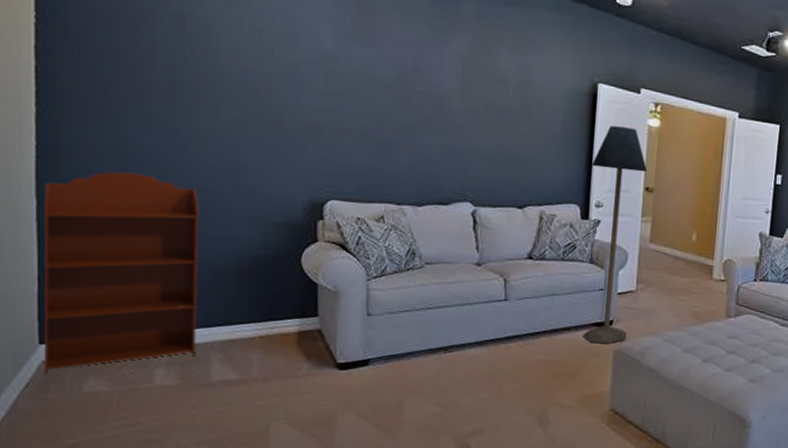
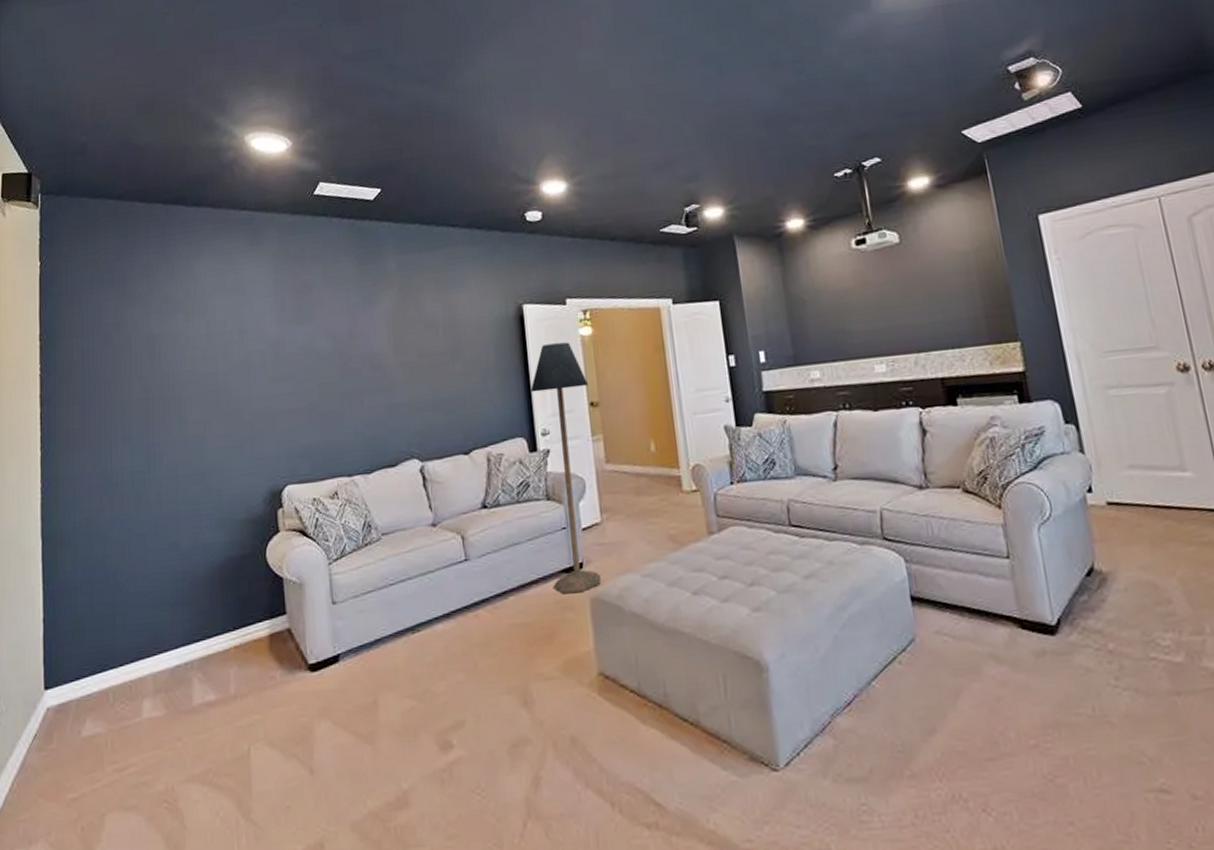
bookcase: present [43,171,199,375] -> none [48,495,178,723]

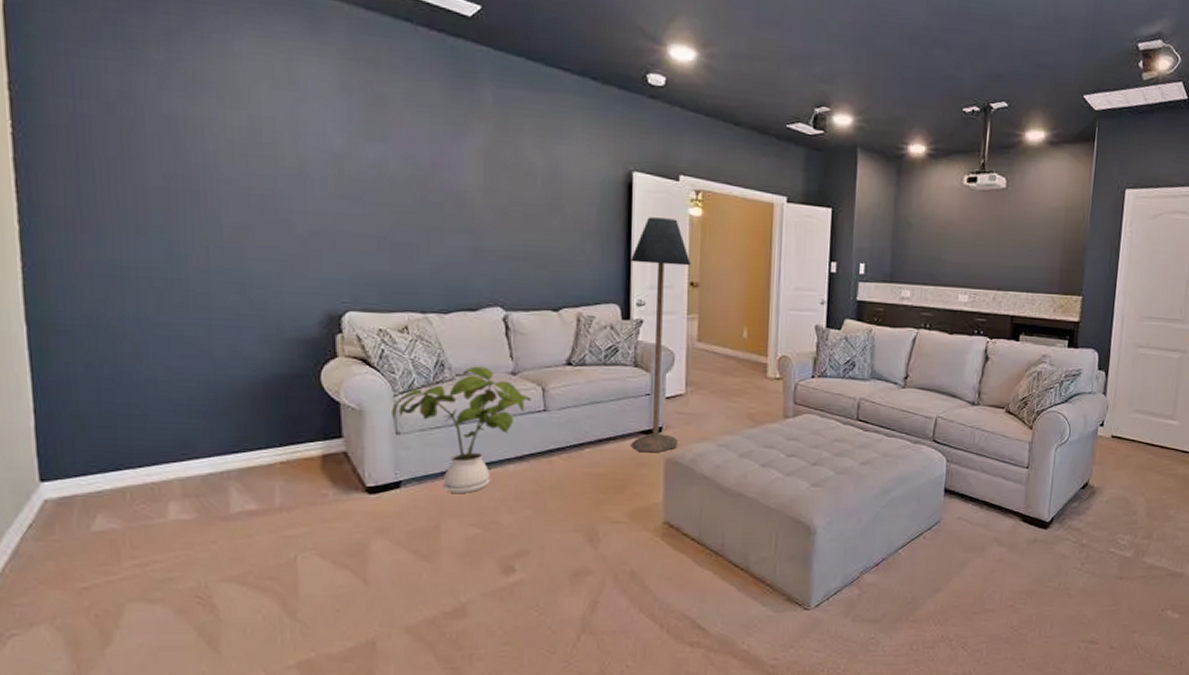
house plant: none [326,522,453,662] -> present [390,366,532,493]

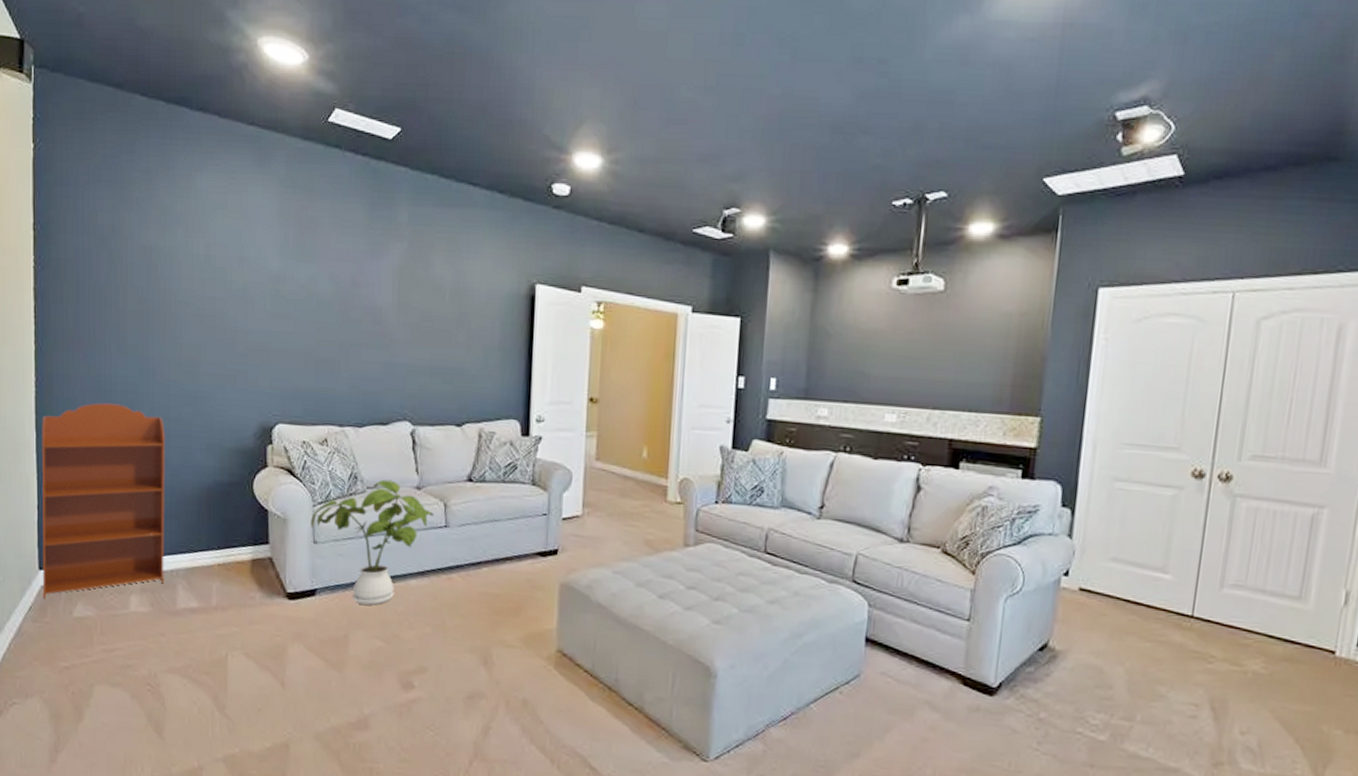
bookcase: none [34,291,212,514] -> present [42,403,165,599]
floor lamp: present [630,217,692,452] -> none [526,330,592,576]

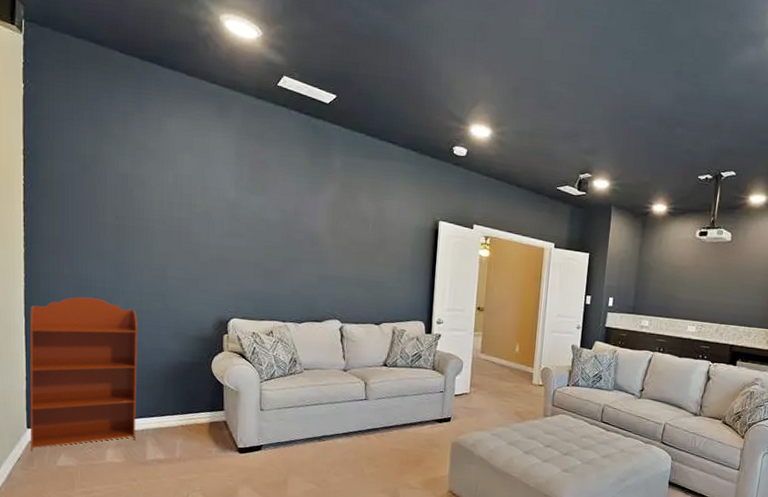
house plant: present [310,479,434,605] -> none [257,363,357,458]

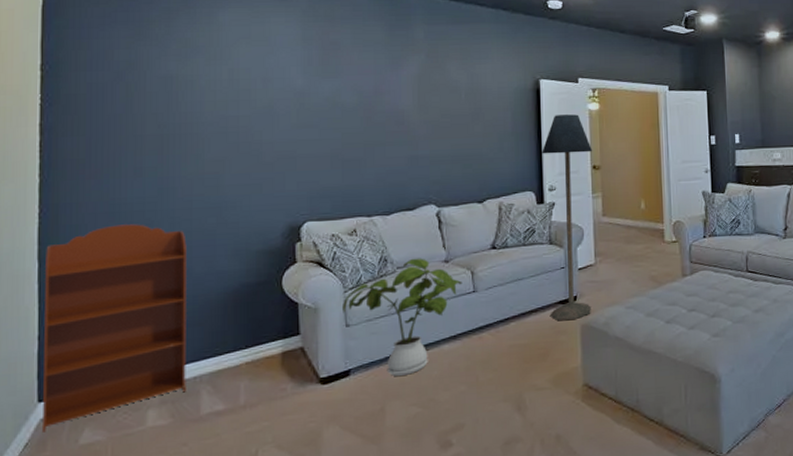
house plant: none [257,363,357,458] -> present [341,258,462,376]
floor lamp: none [426,256,479,437] -> present [542,114,593,320]

